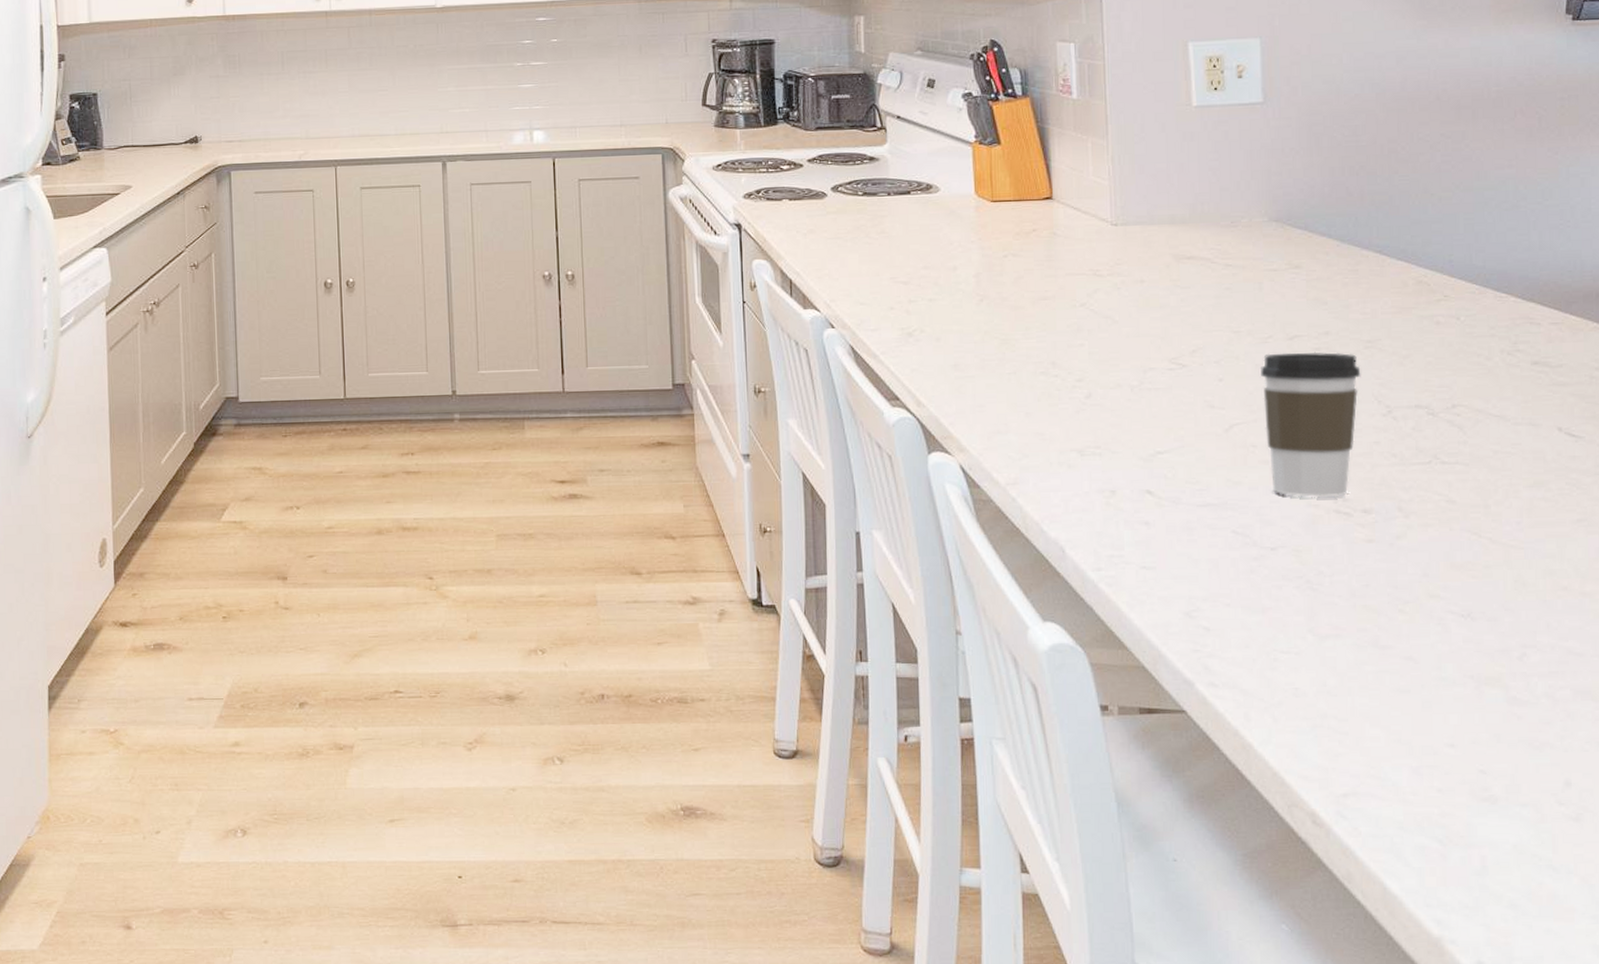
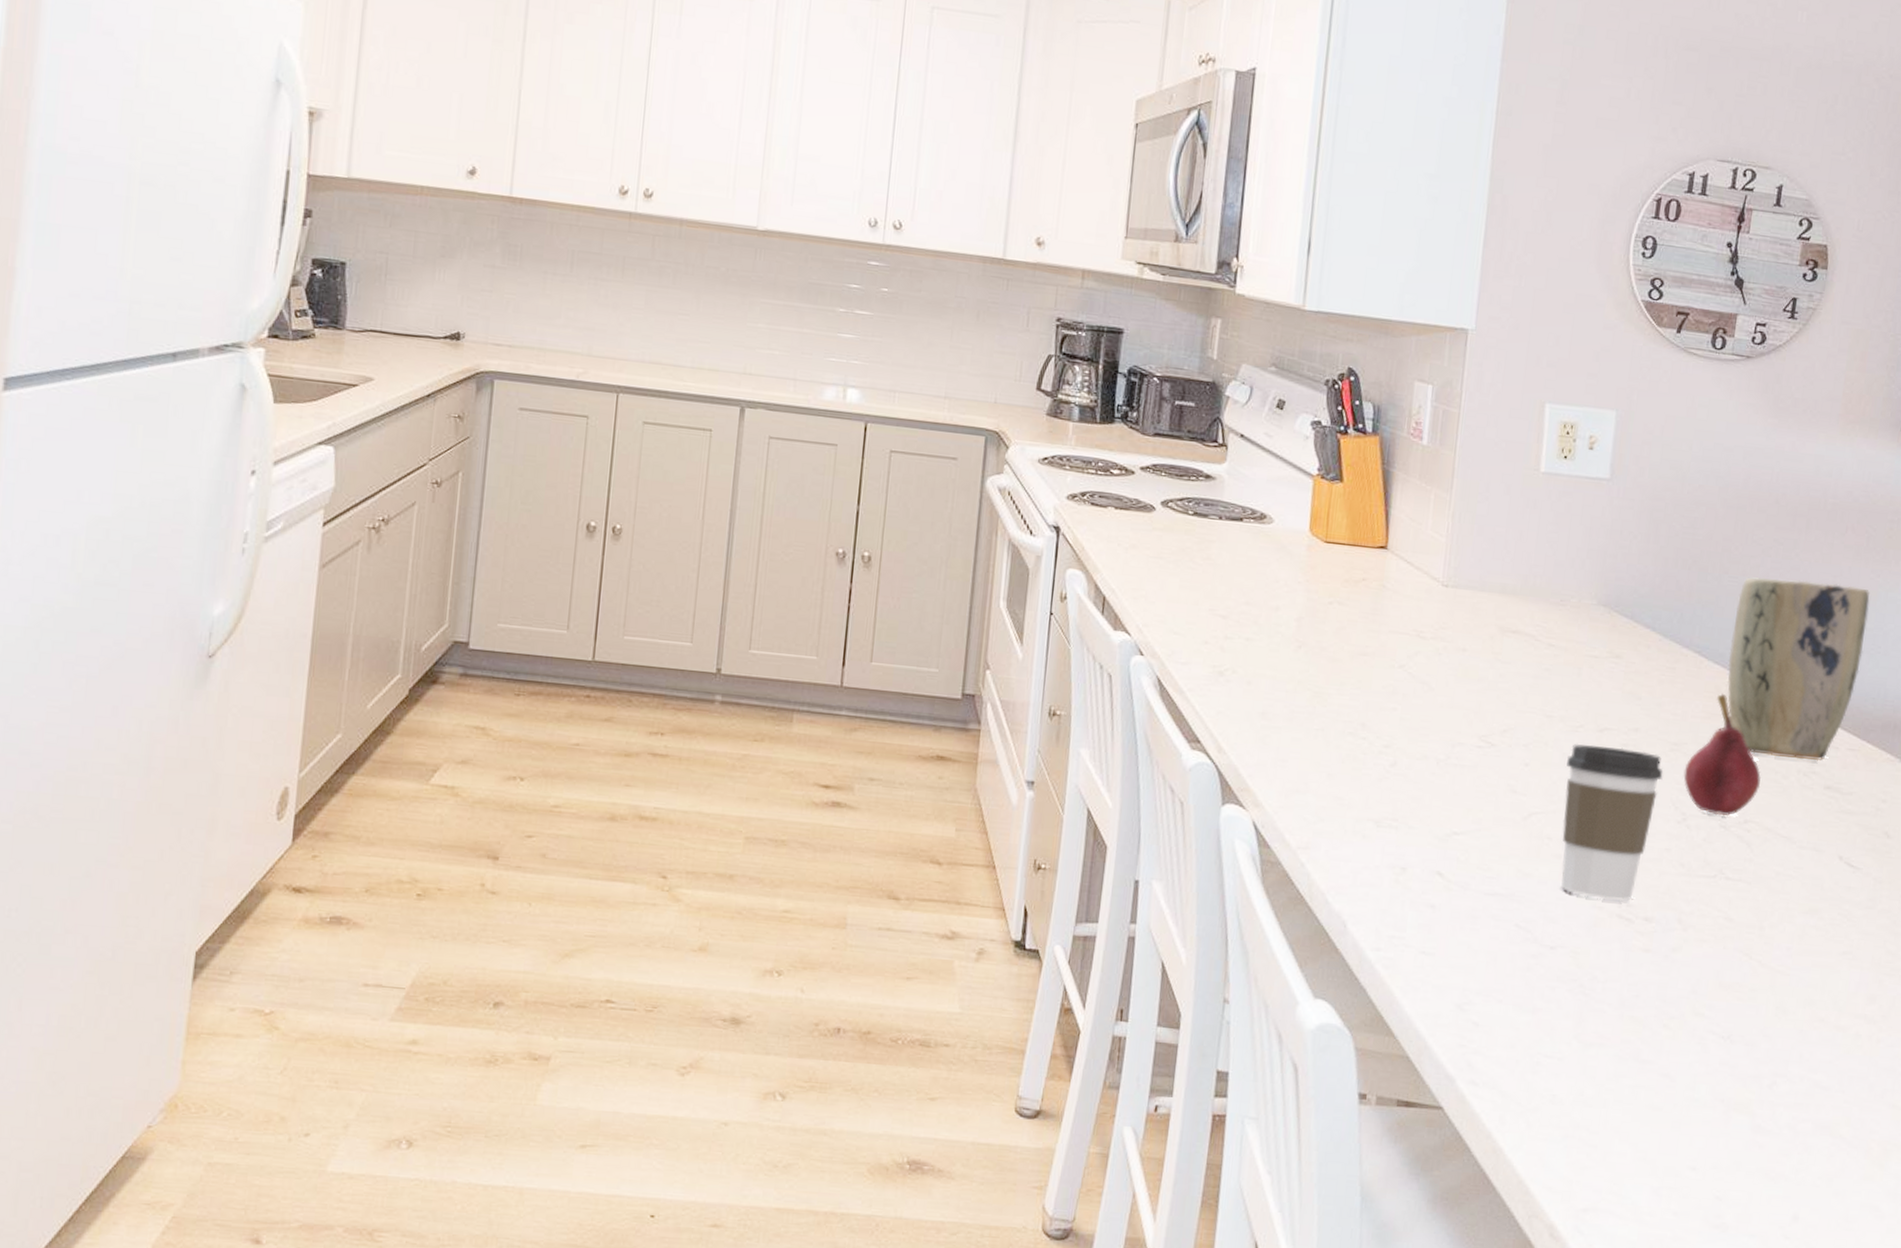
fruit: none [1382,287,1464,404] -> present [1683,693,1761,817]
plant pot: none [1411,166,1552,341] -> present [1728,577,1870,761]

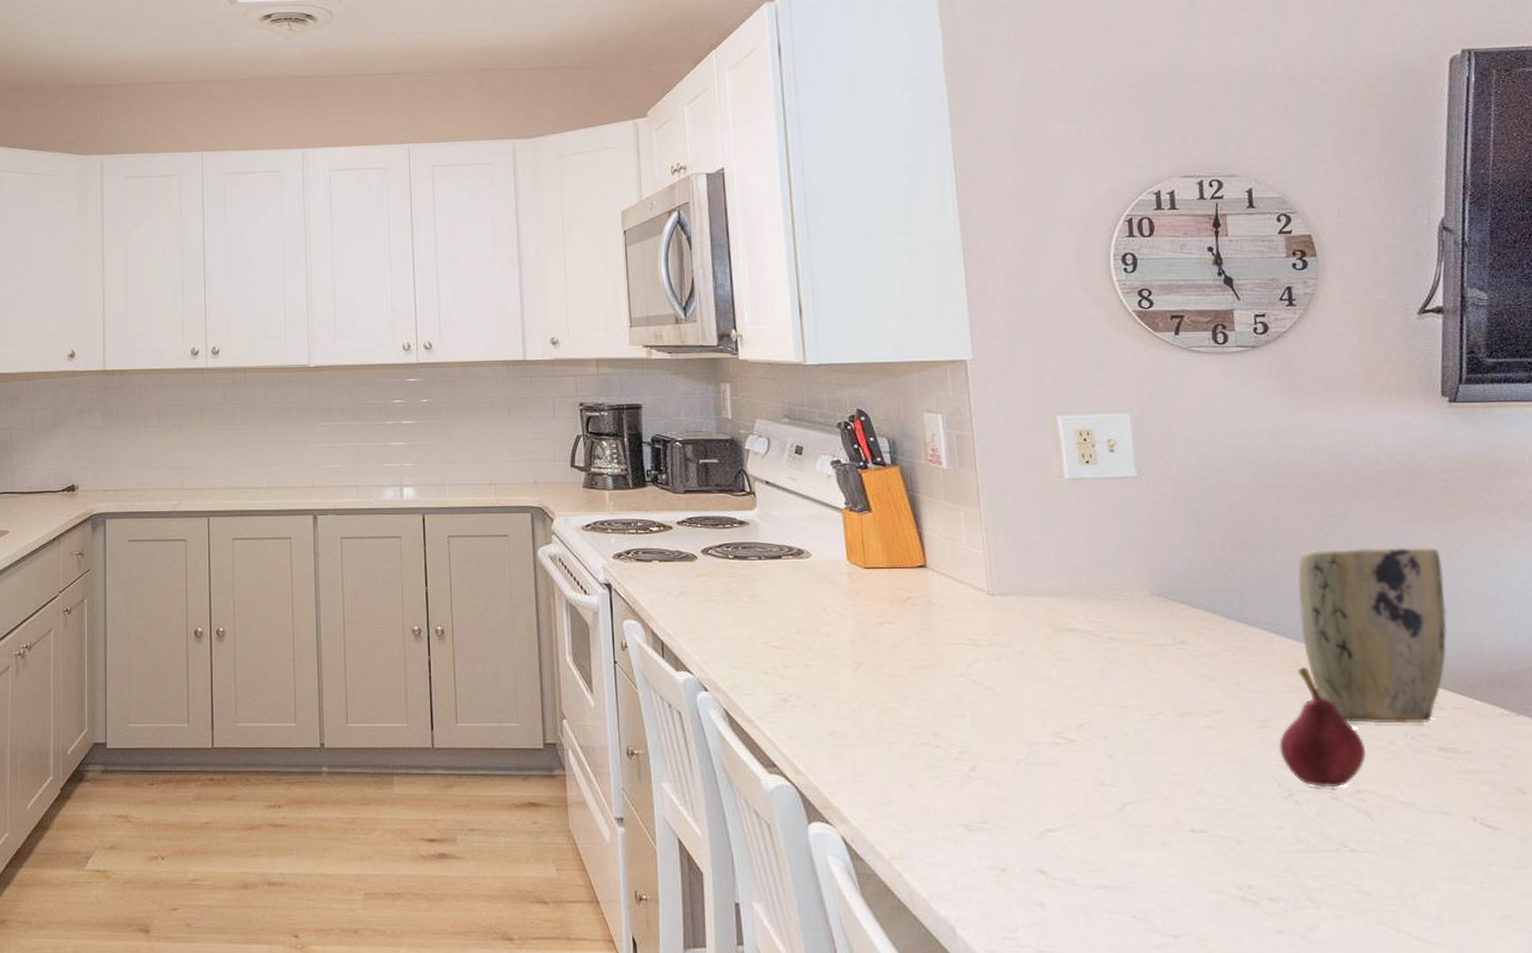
coffee cup: present [1561,743,1663,901] -> none [1151,730,1258,884]

